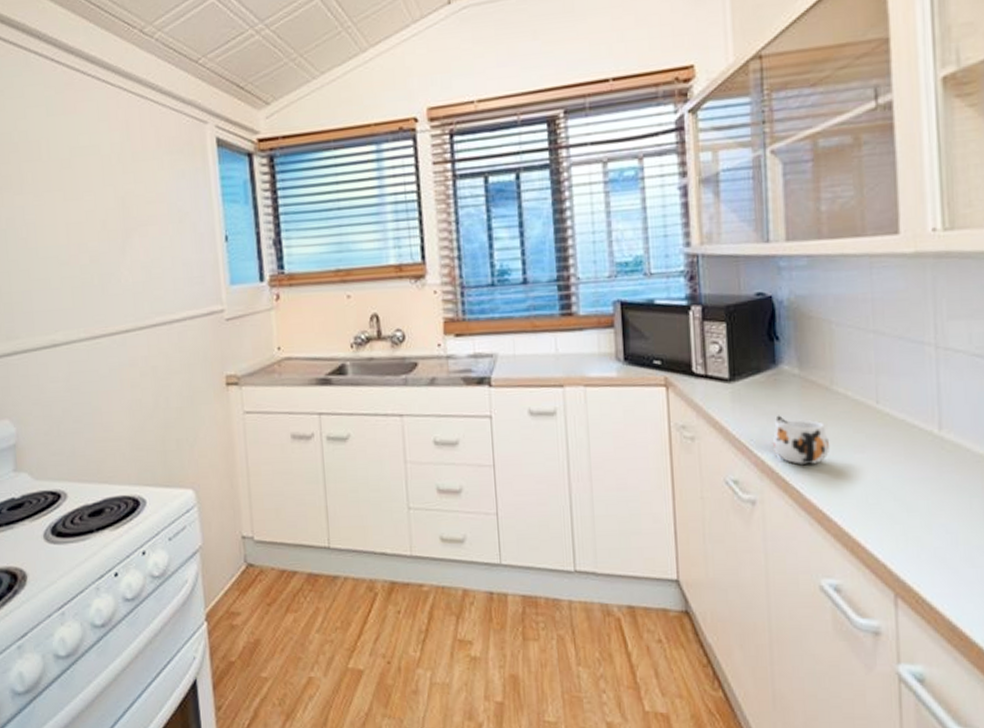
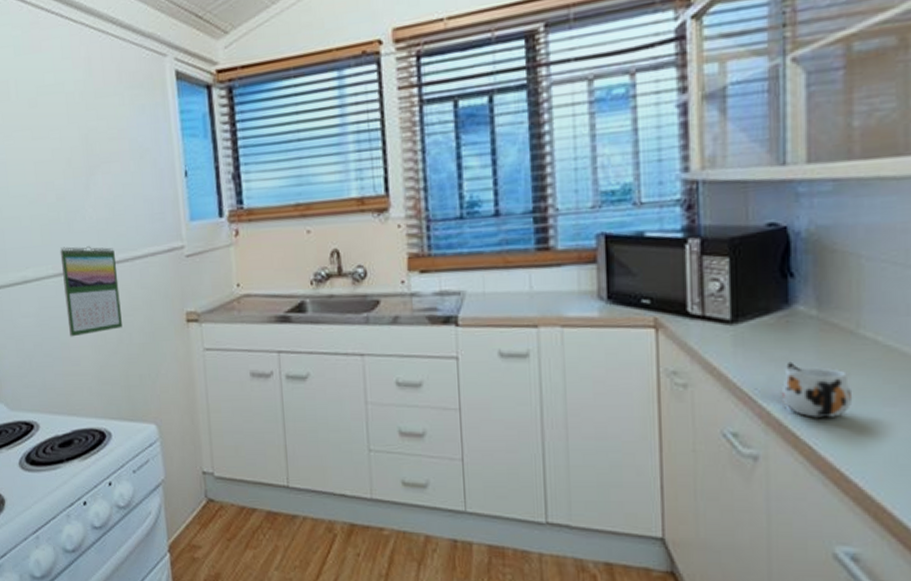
calendar: none [92,309,159,402] -> present [60,246,122,337]

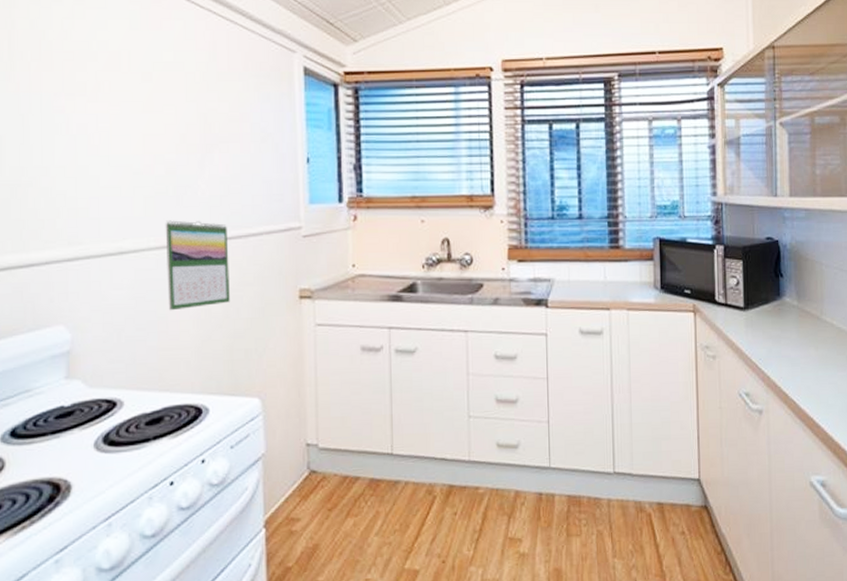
mug: present [781,361,853,417] -> none [776,339,820,380]

